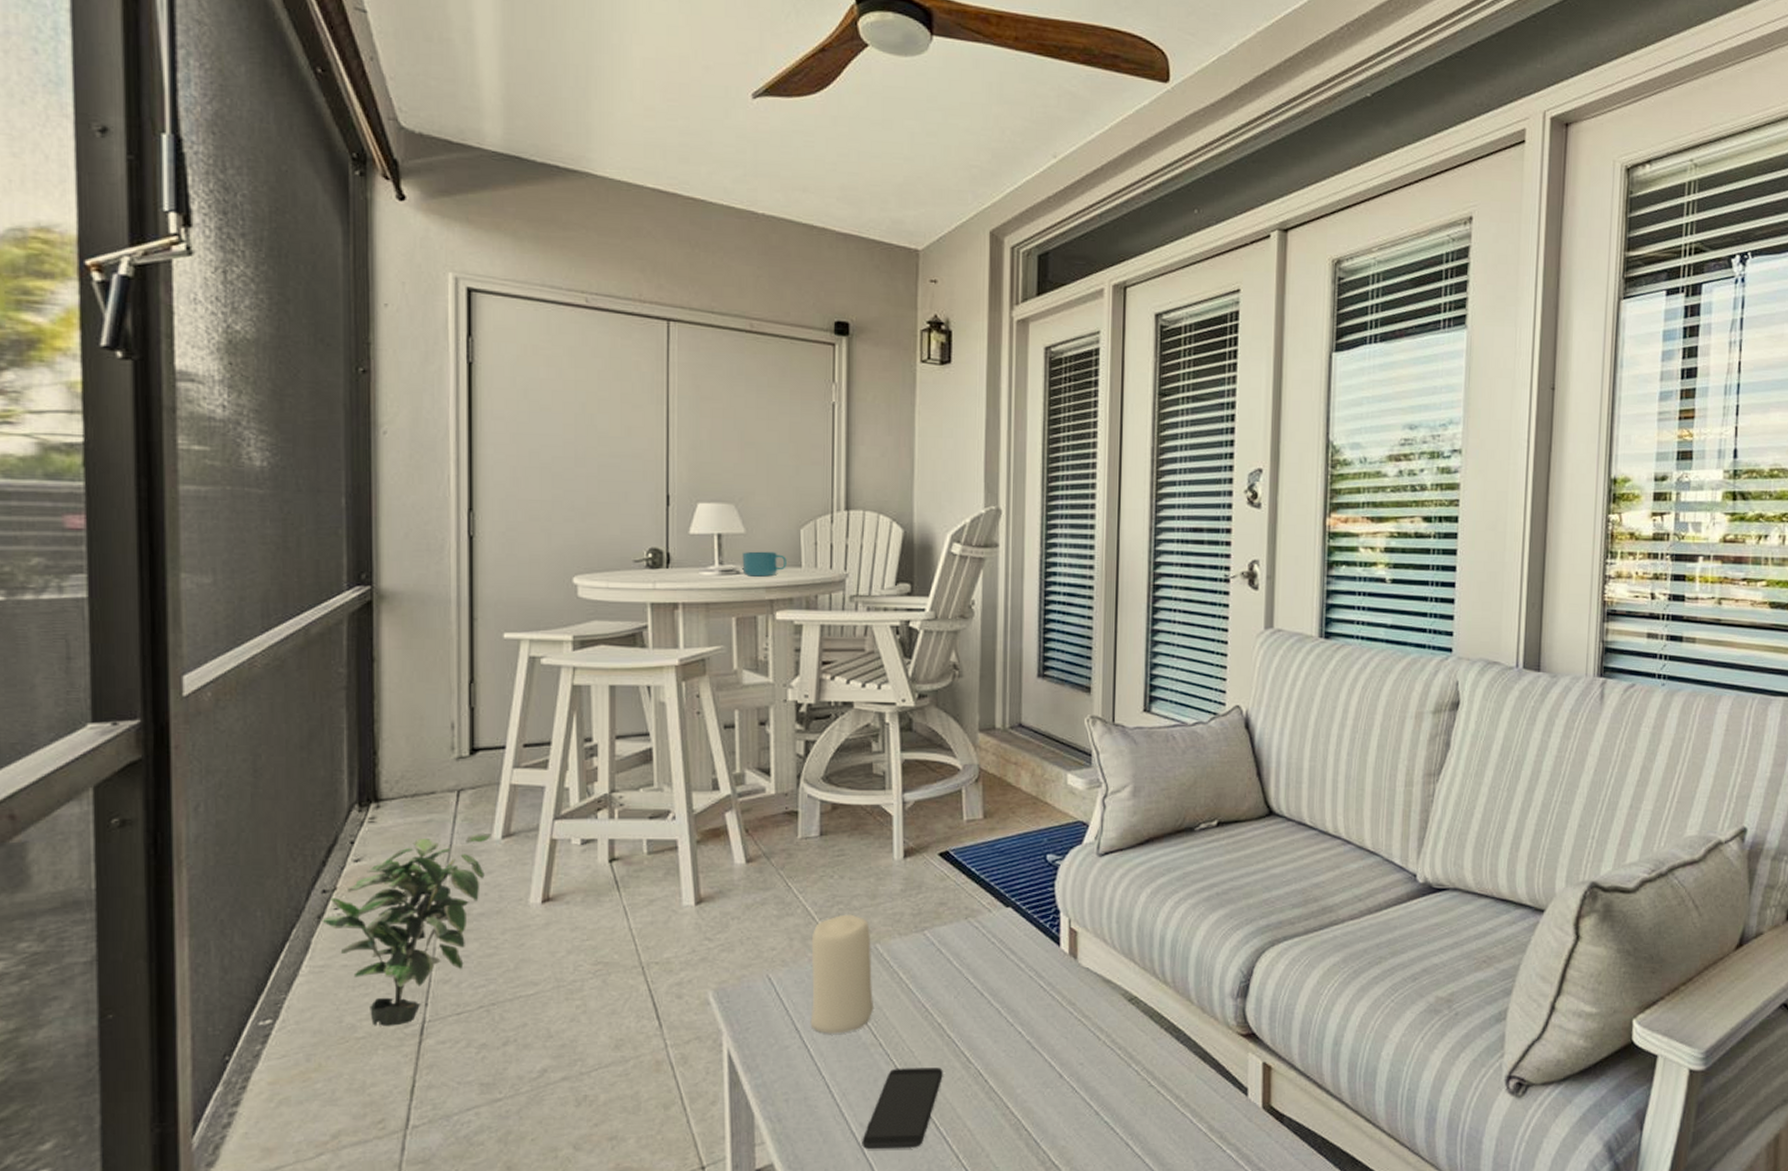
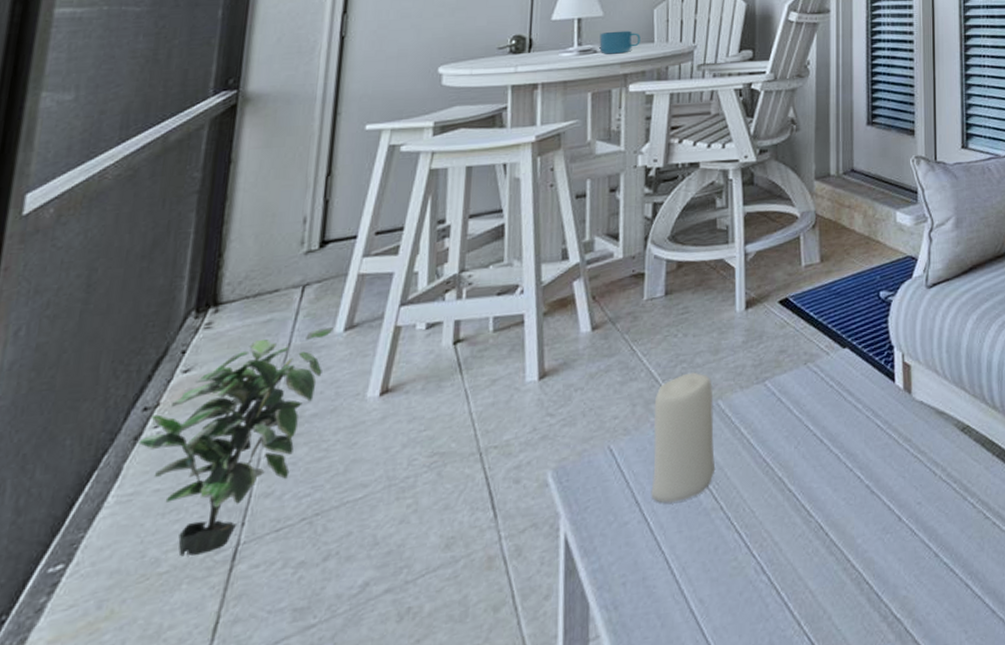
mobile phone: present [862,1068,943,1149] -> none [701,525,784,628]

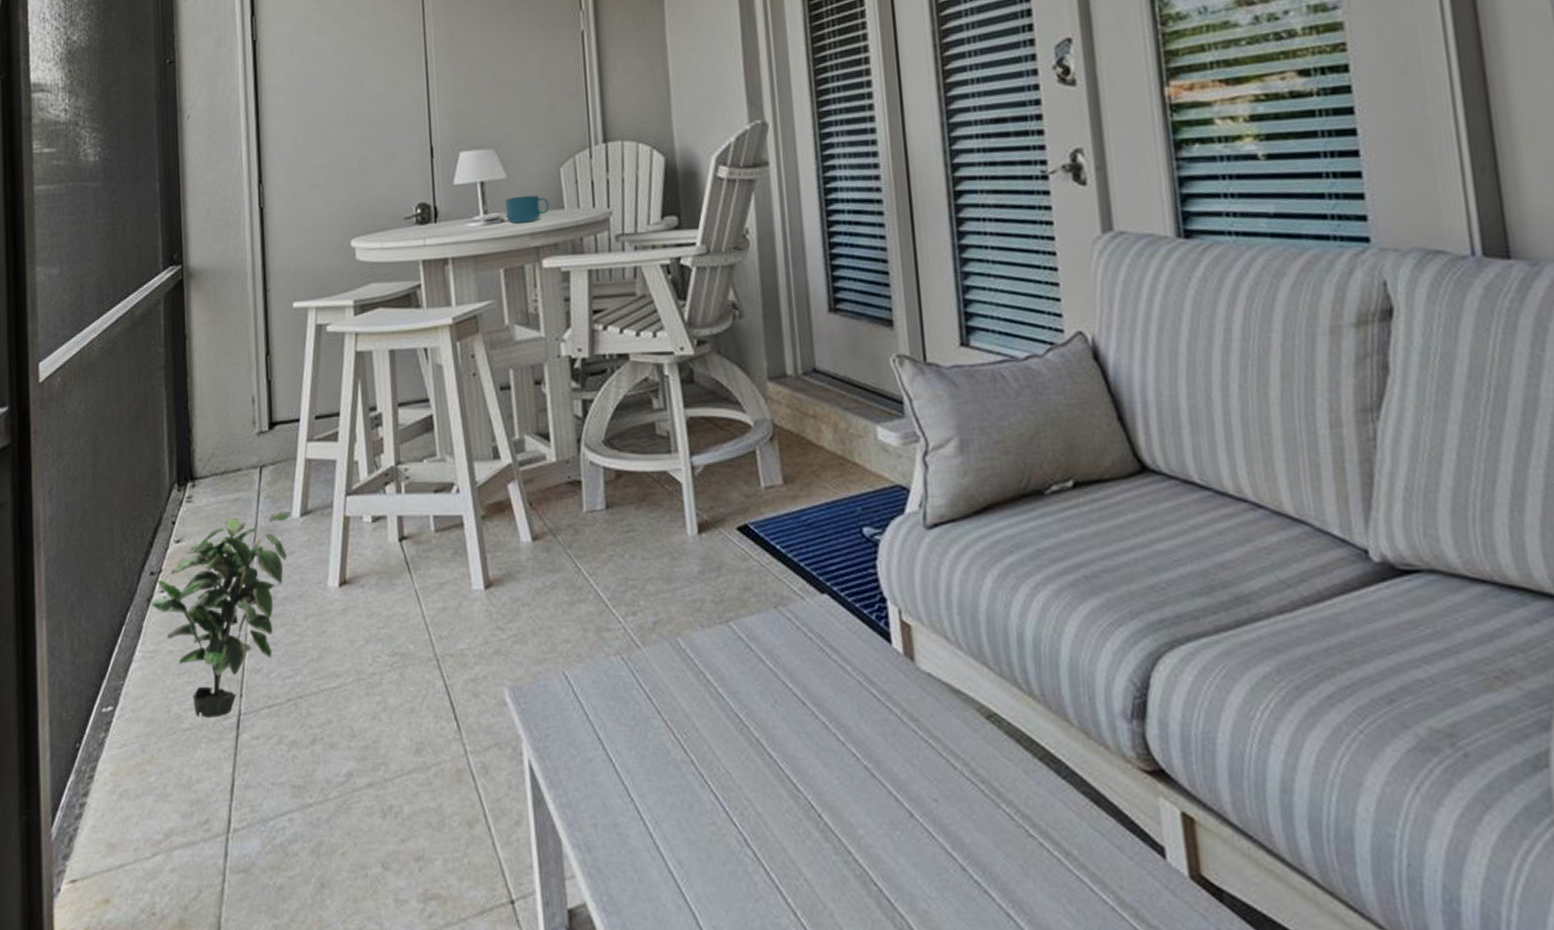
candle: present [651,372,716,503] -> none [606,601,682,746]

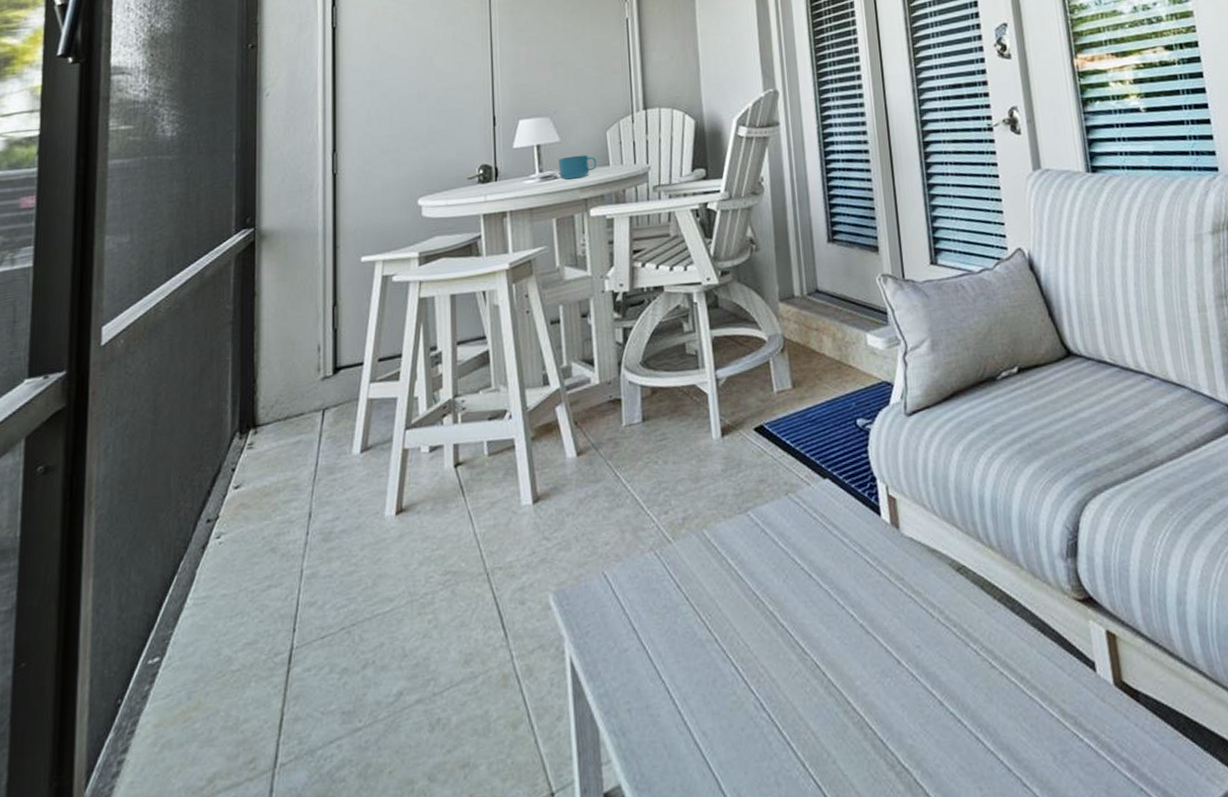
potted plant: present [151,512,291,718] -> none [206,449,352,657]

